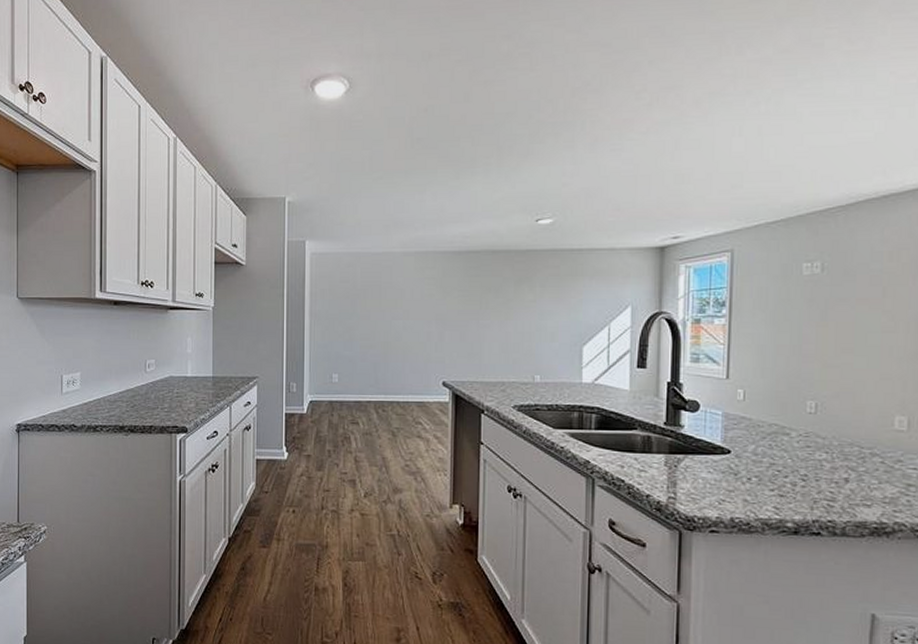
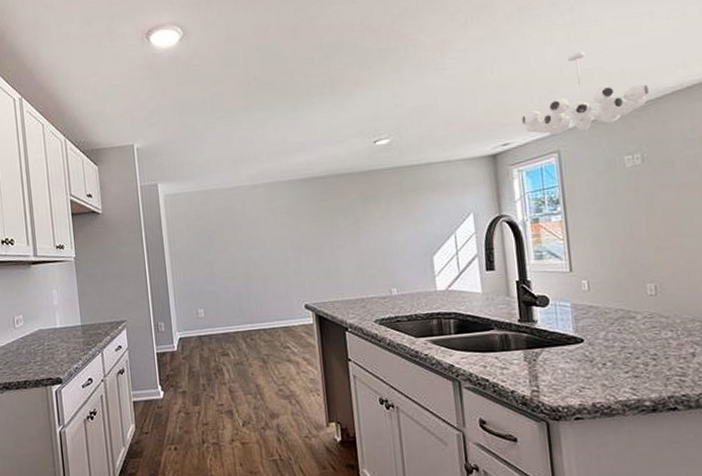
chandelier: none [697,146,841,232] -> present [522,51,650,135]

